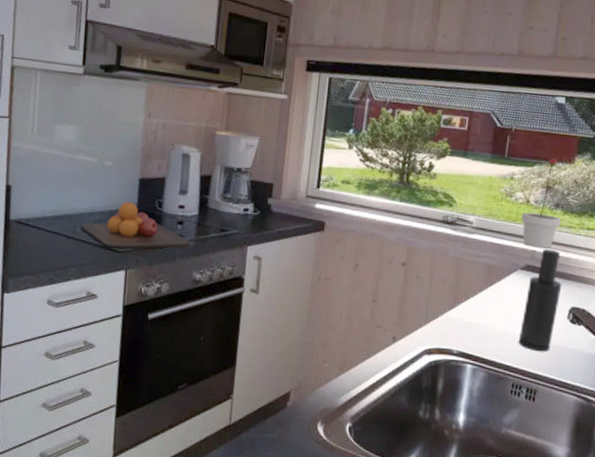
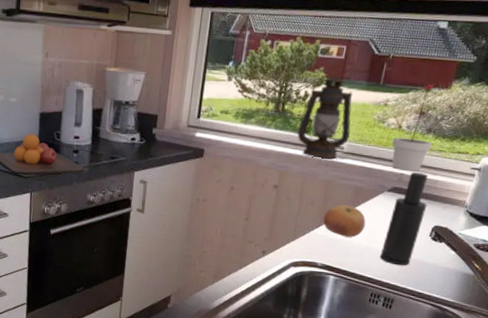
oil lamp: none [424,147,479,235] -> present [297,76,353,160]
fruit: none [456,283,501,321] -> present [323,204,366,238]

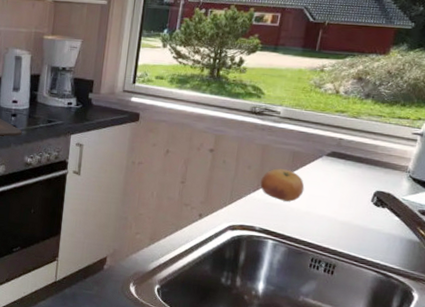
oil lamp: present [297,76,353,160] -> none [232,43,289,124]
soap dispenser: present [379,171,429,265] -> none [319,136,369,231]
potted flower: present [391,84,441,173] -> none [329,50,379,137]

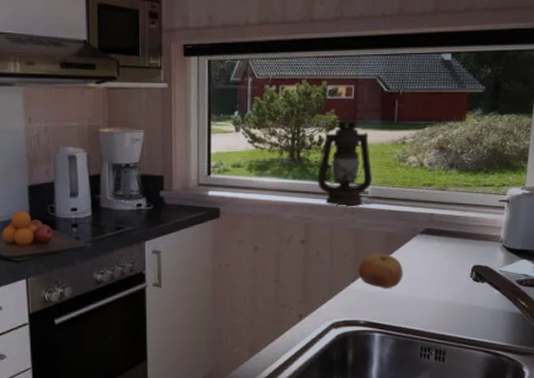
oil lamp: none [232,43,289,124] -> present [317,118,372,206]

